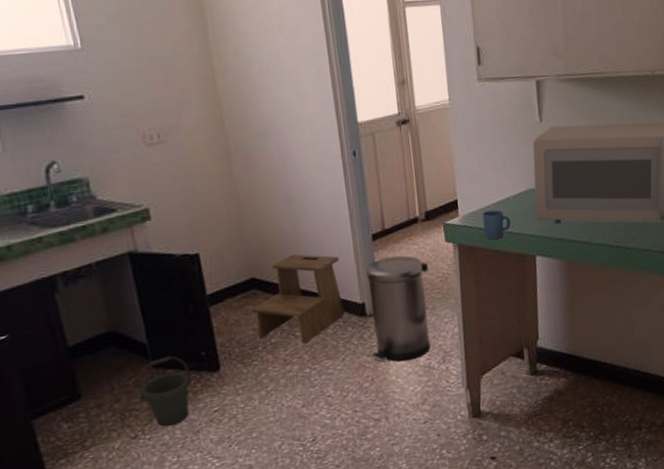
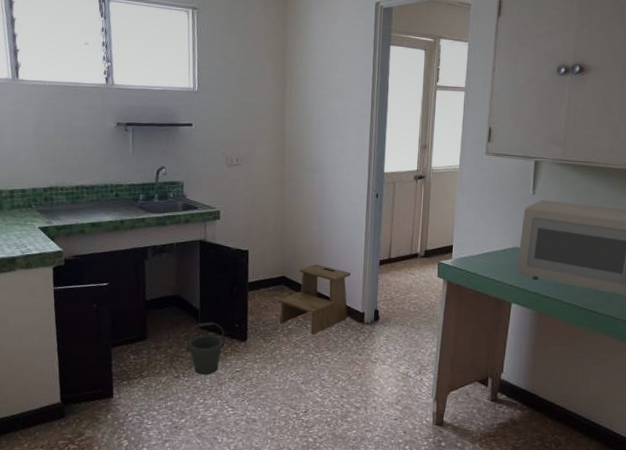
pedal bin: present [366,255,431,362] -> none [361,280,420,366]
mug: present [482,209,512,240] -> none [471,258,495,283]

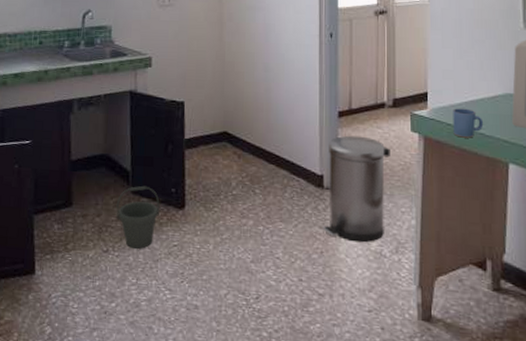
step stool: present [278,264,352,335] -> none [220,116,305,202]
pedal bin: none [361,280,420,366] -> present [322,135,390,243]
mug: none [471,258,495,283] -> present [453,108,484,138]

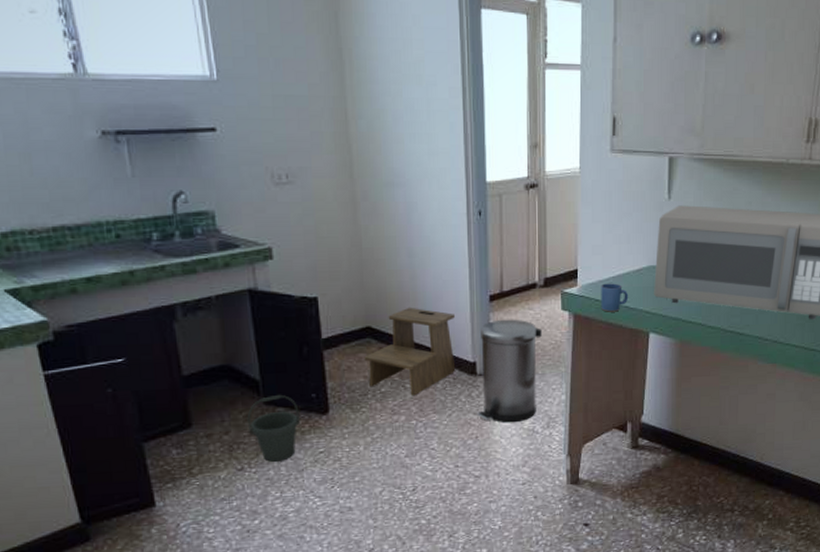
step stool: none [220,116,305,202] -> present [364,307,456,396]

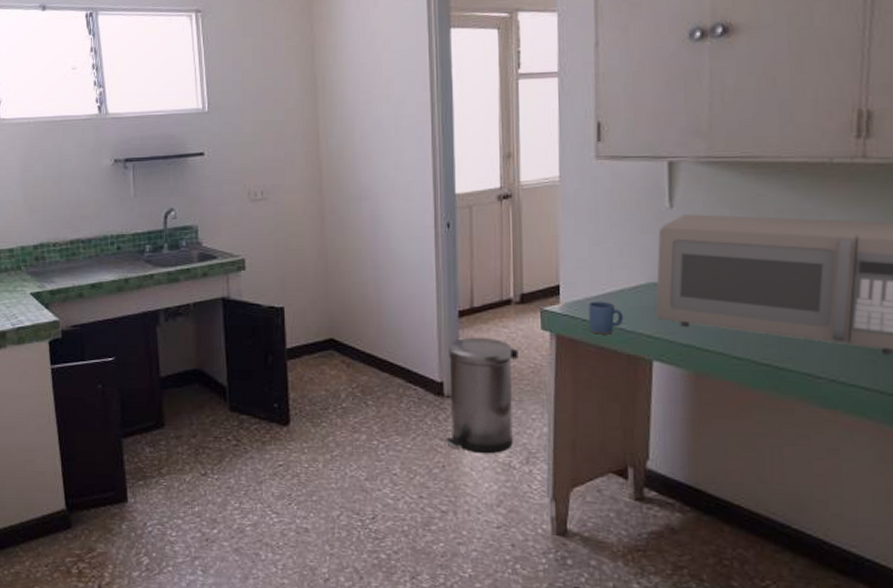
bucket: present [247,394,300,462] -> none [213,401,261,470]
step stool: present [364,307,456,396] -> none [326,320,422,414]

